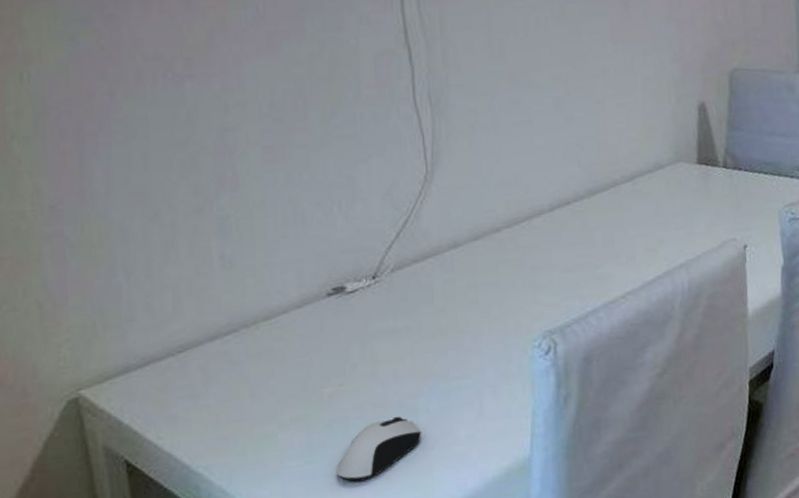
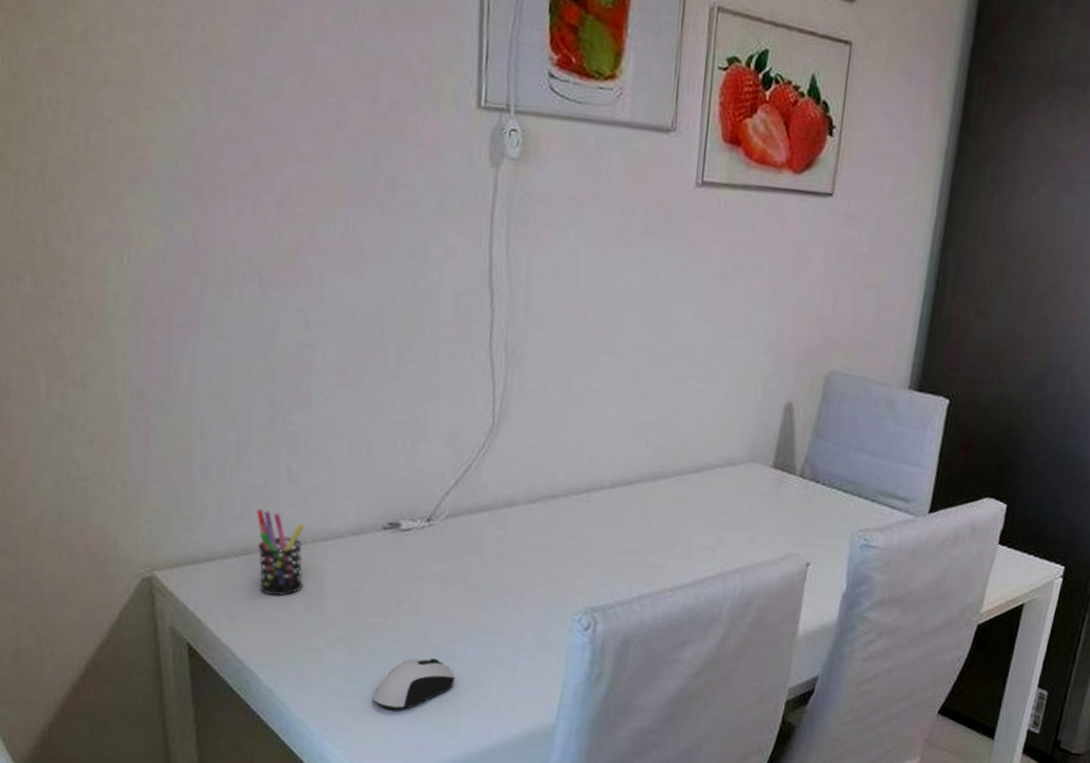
pen holder: none [190,301,249,389] -> present [257,509,305,595]

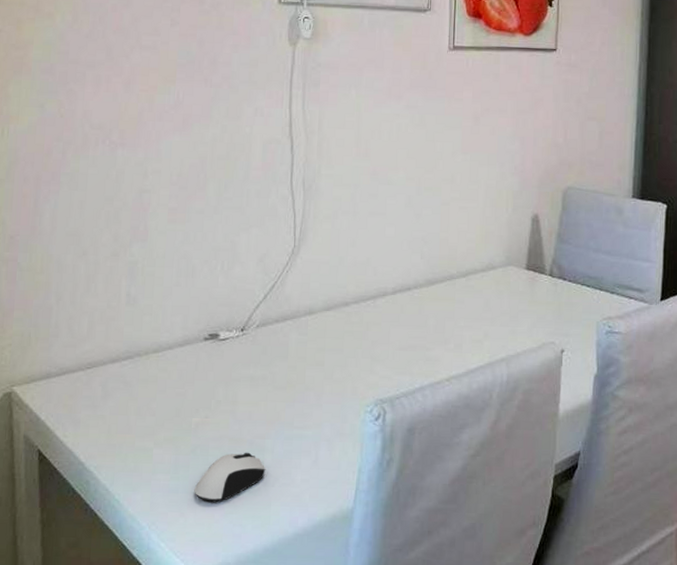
pen holder: present [257,509,305,595] -> none [100,328,140,402]

